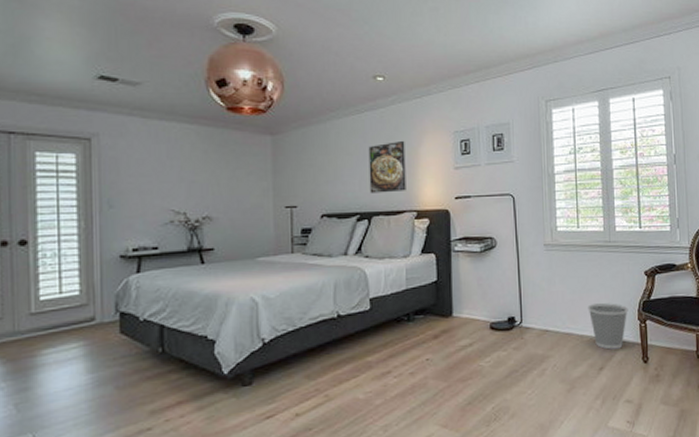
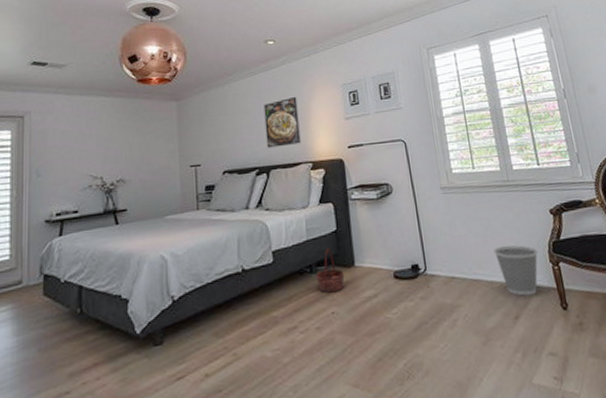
basket: none [413,297,442,341] -> present [316,247,345,293]

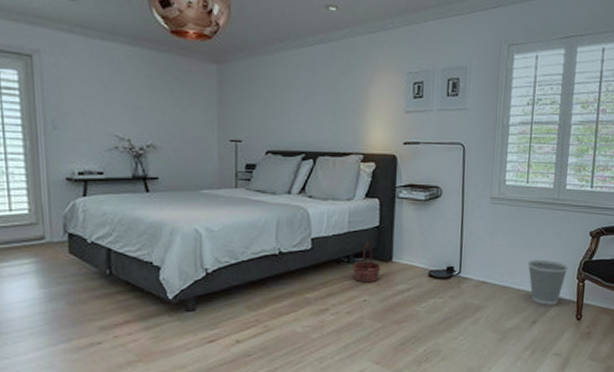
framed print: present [263,96,301,148] -> none [316,78,355,133]

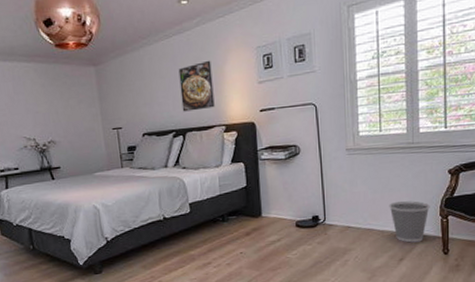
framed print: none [316,78,355,133] -> present [178,60,215,112]
basket: present [353,241,381,283] -> none [227,201,252,238]

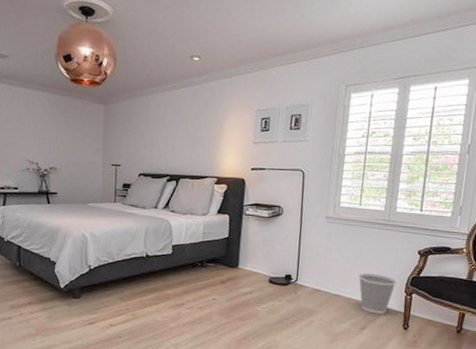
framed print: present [178,60,215,112] -> none [179,115,213,160]

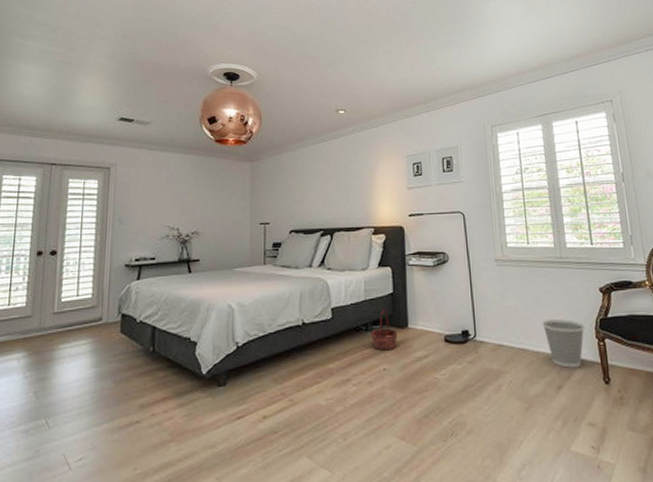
basket: none [205,250,229,285] -> present [371,308,398,351]

